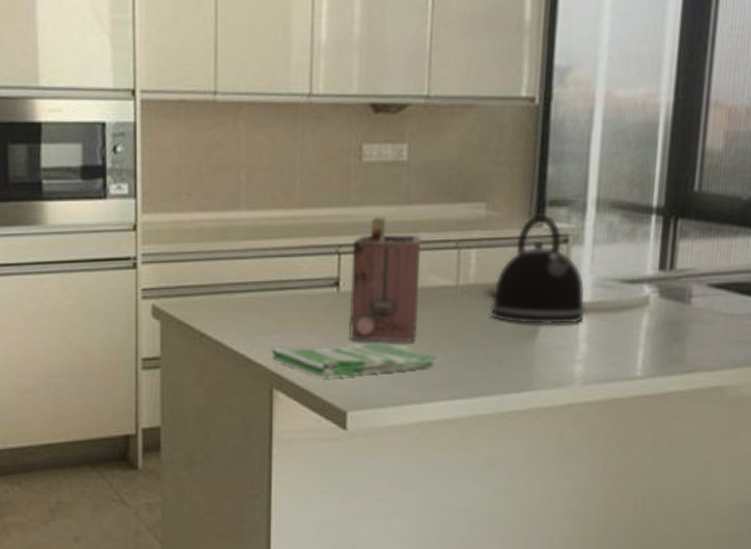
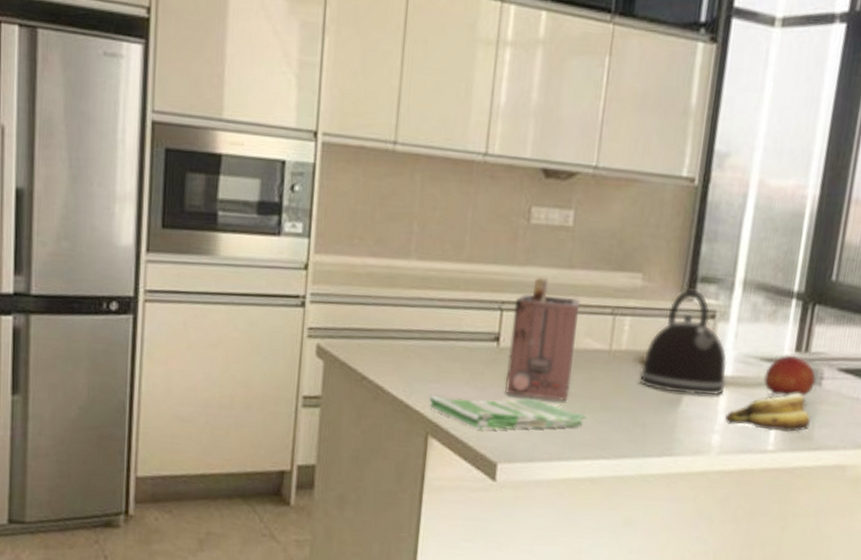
banana: none [587,314,681,357] -> present [725,393,811,433]
fruit: none [626,274,685,319] -> present [763,354,816,397]

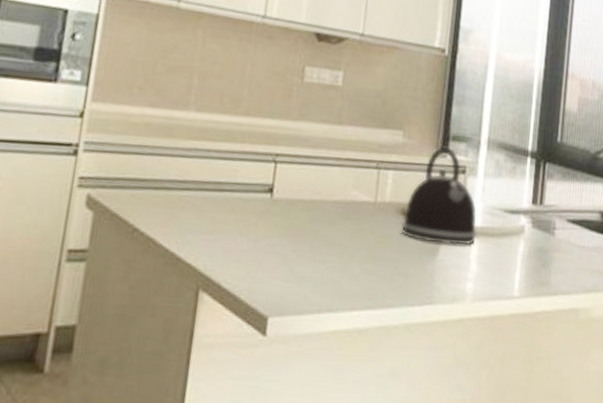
dish towel: present [429,395,586,430] -> none [201,247,354,282]
toaster: present [505,276,580,401] -> none [277,130,348,252]
banana: present [725,393,811,433] -> none [477,242,548,279]
fruit: present [763,354,816,397] -> none [508,207,550,246]

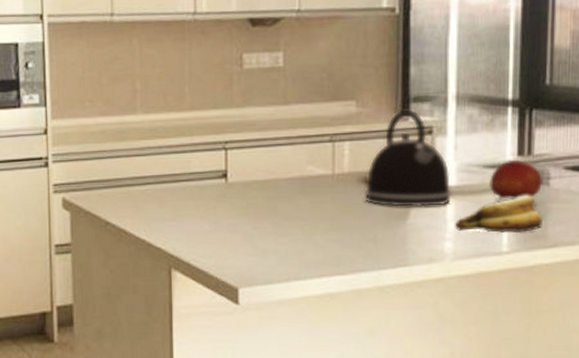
banana: none [477,242,548,279] -> present [455,195,543,234]
fruit: none [508,207,550,246] -> present [489,159,543,200]

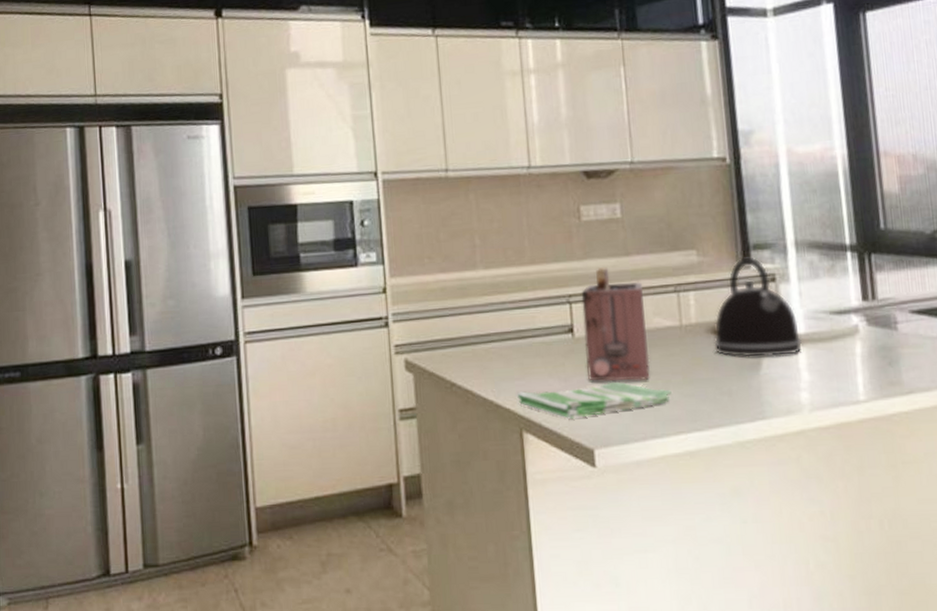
dish towel: none [168,227,318,259] -> present [517,382,672,419]
toaster: none [237,114,300,225] -> present [581,266,650,381]
banana: present [455,195,543,234] -> none [809,340,896,381]
fruit: present [489,159,543,200] -> none [838,305,892,346]

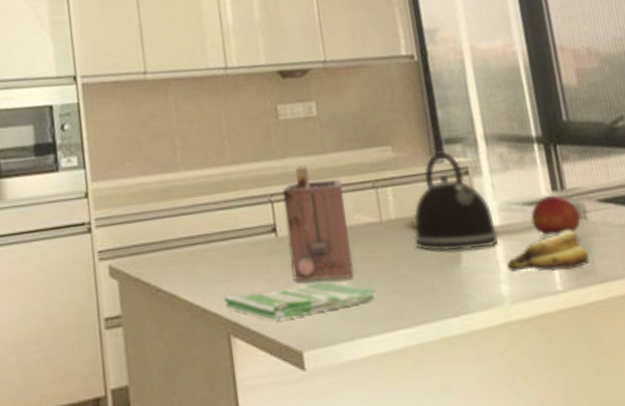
banana: none [809,340,896,381] -> present [507,230,590,272]
fruit: none [838,305,892,346] -> present [531,195,582,237]

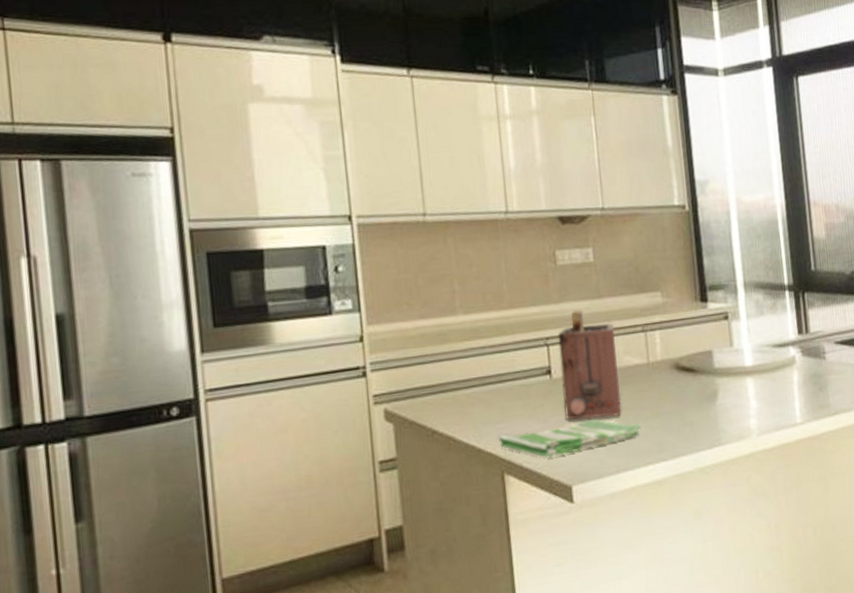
kettle: present [413,151,500,252] -> none [677,297,752,390]
banana: present [507,230,590,272] -> none [756,369,825,407]
fruit: present [531,195,582,237] -> none [779,338,821,376]

